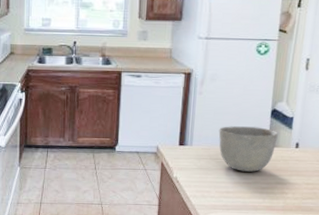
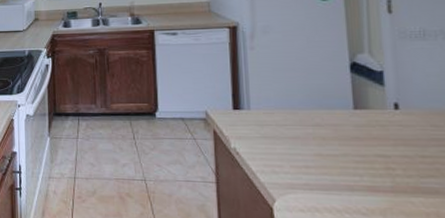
bowl: present [218,126,278,172] -> none [282,85,366,141]

